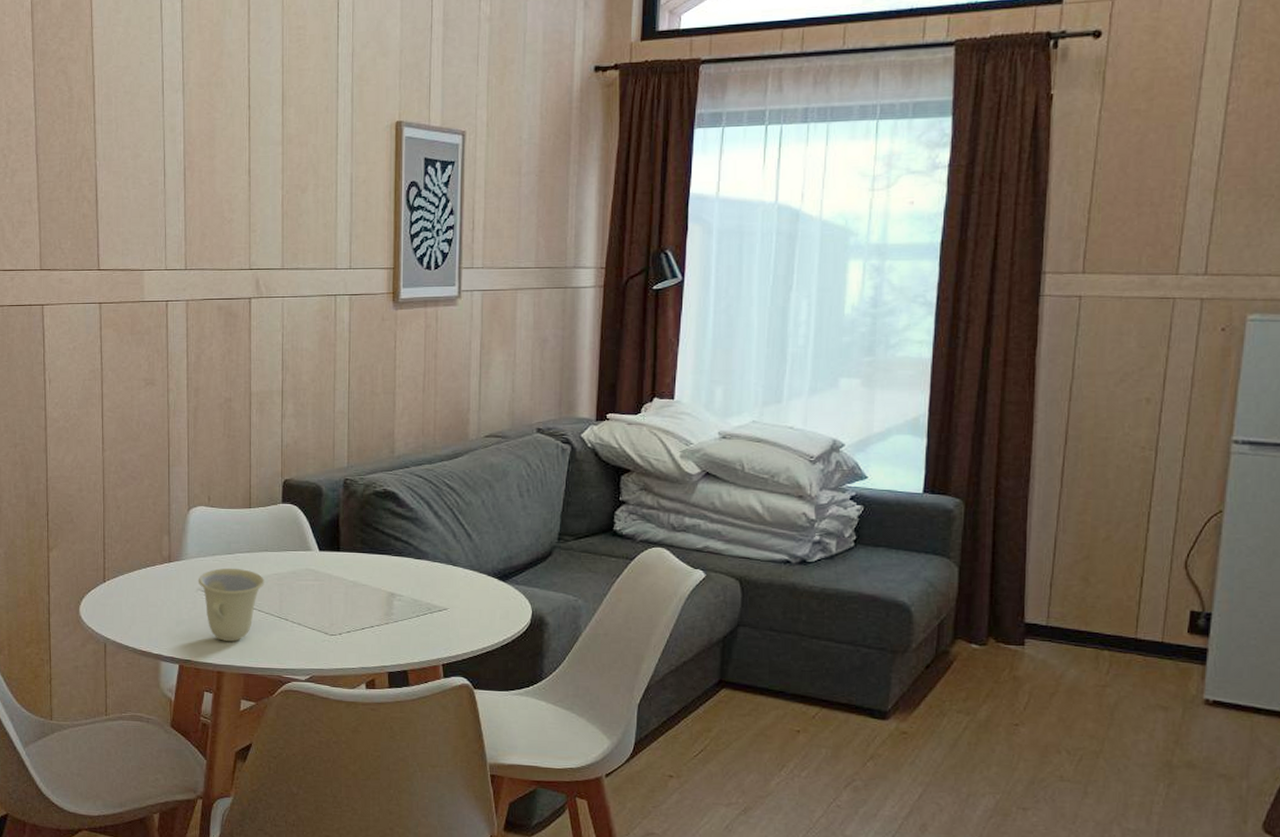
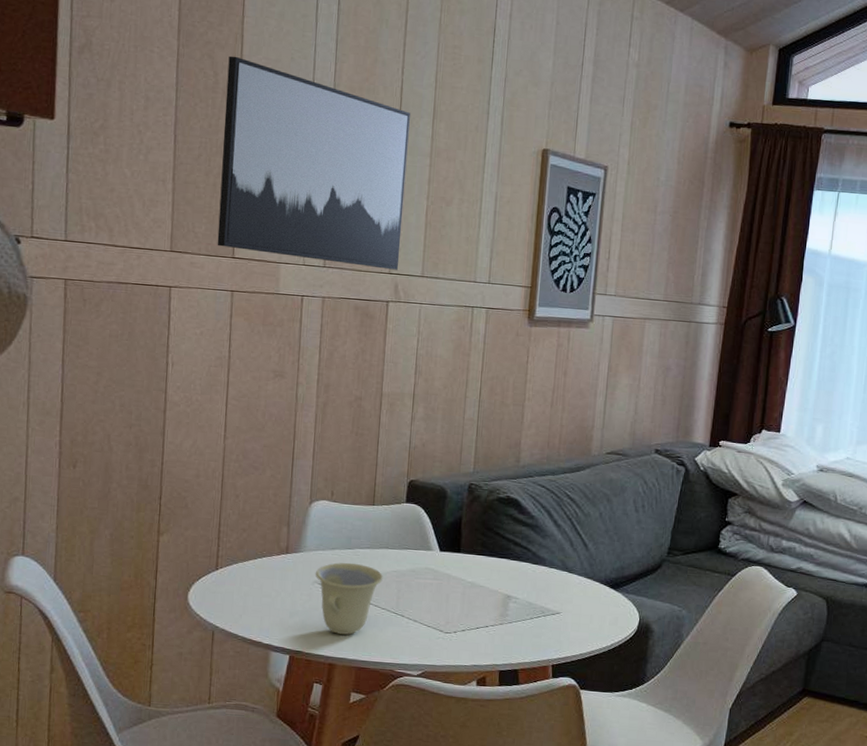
wall art: none [81,68,259,265] -> present [217,56,410,270]

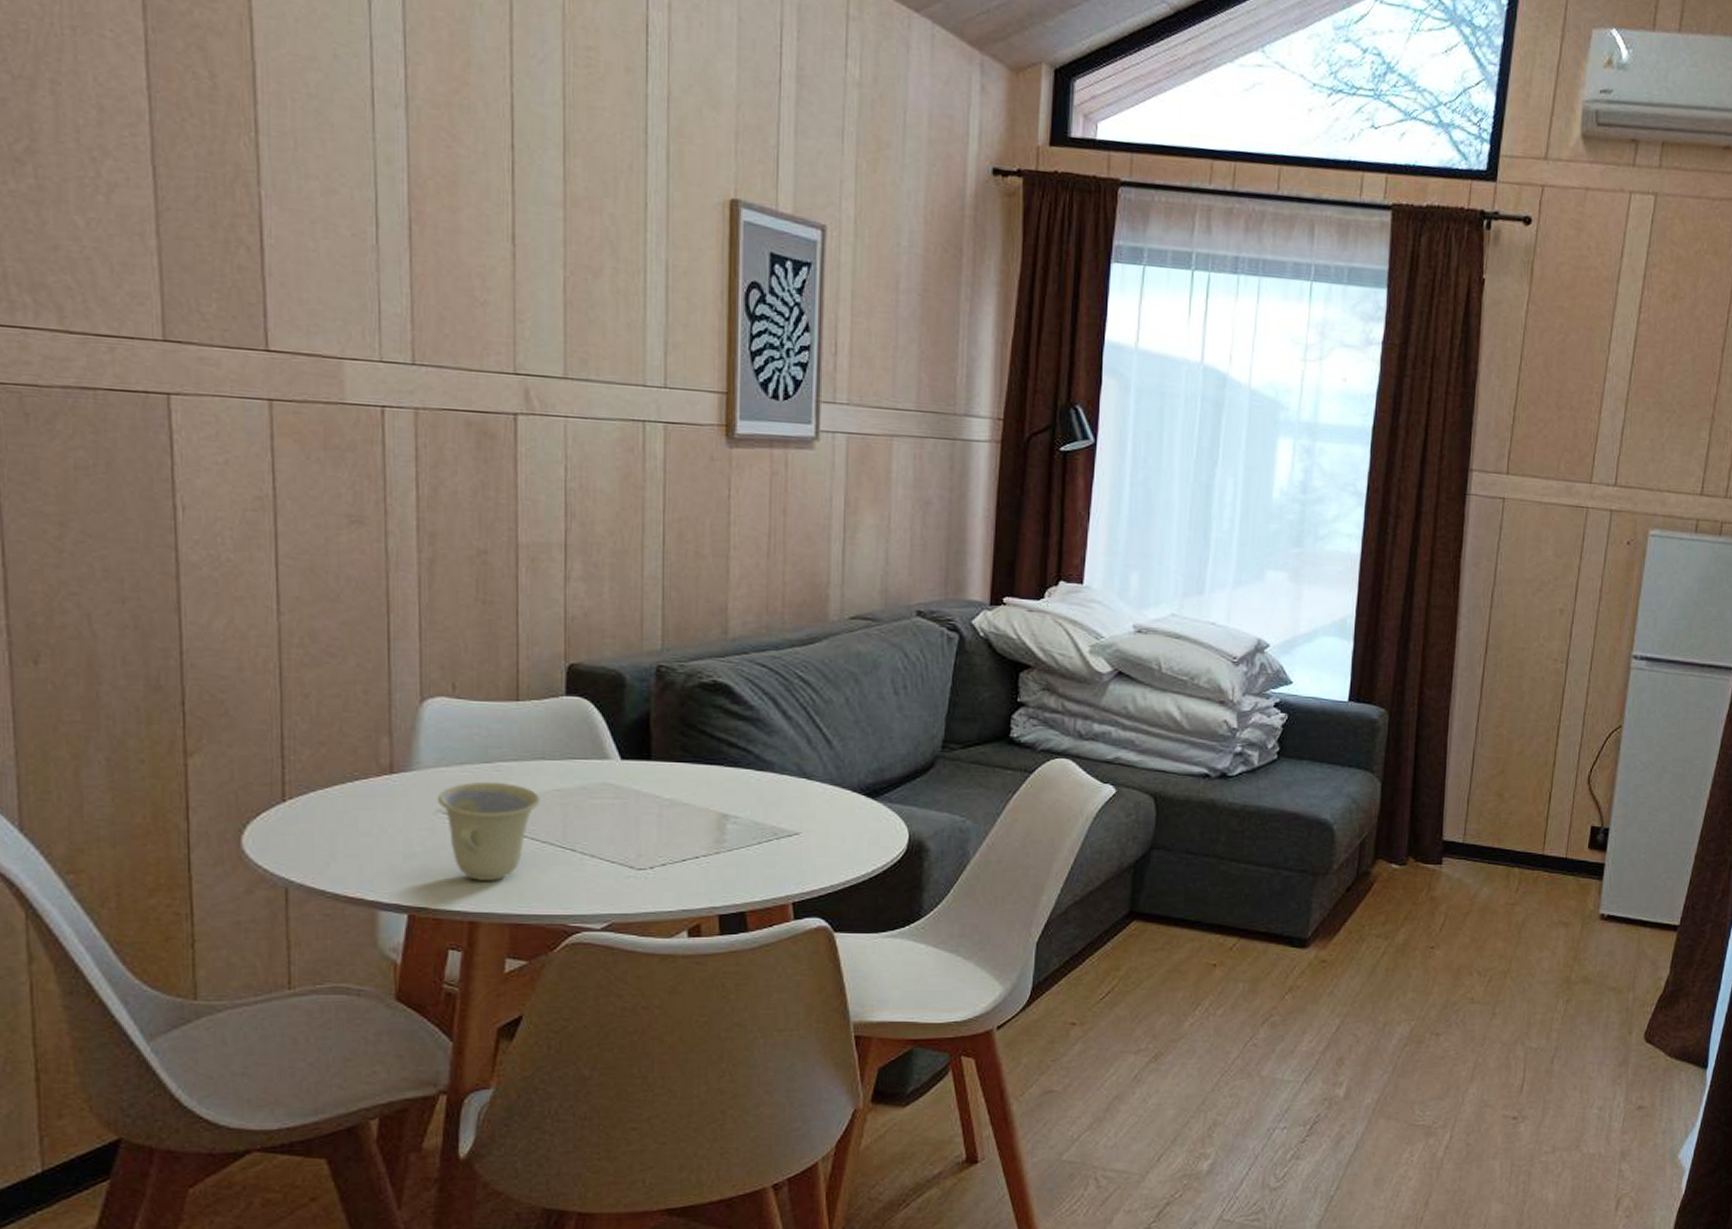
wall art: present [217,56,410,270] -> none [231,47,529,369]

